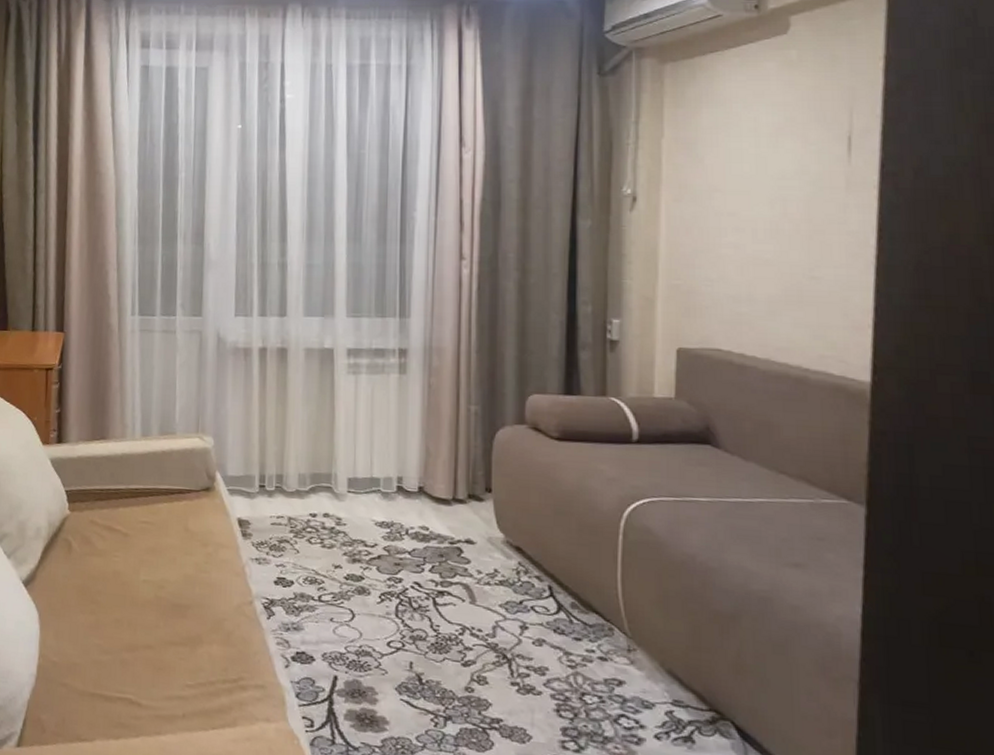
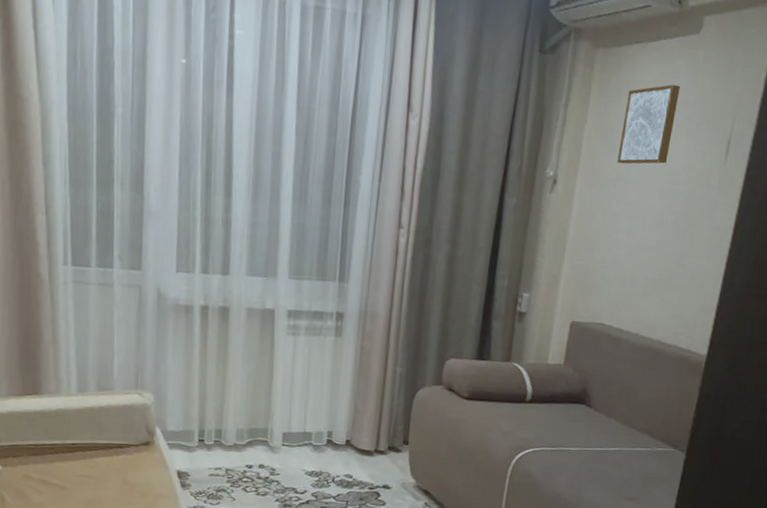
wall art: none [707,87,774,174] -> present [617,84,680,165]

